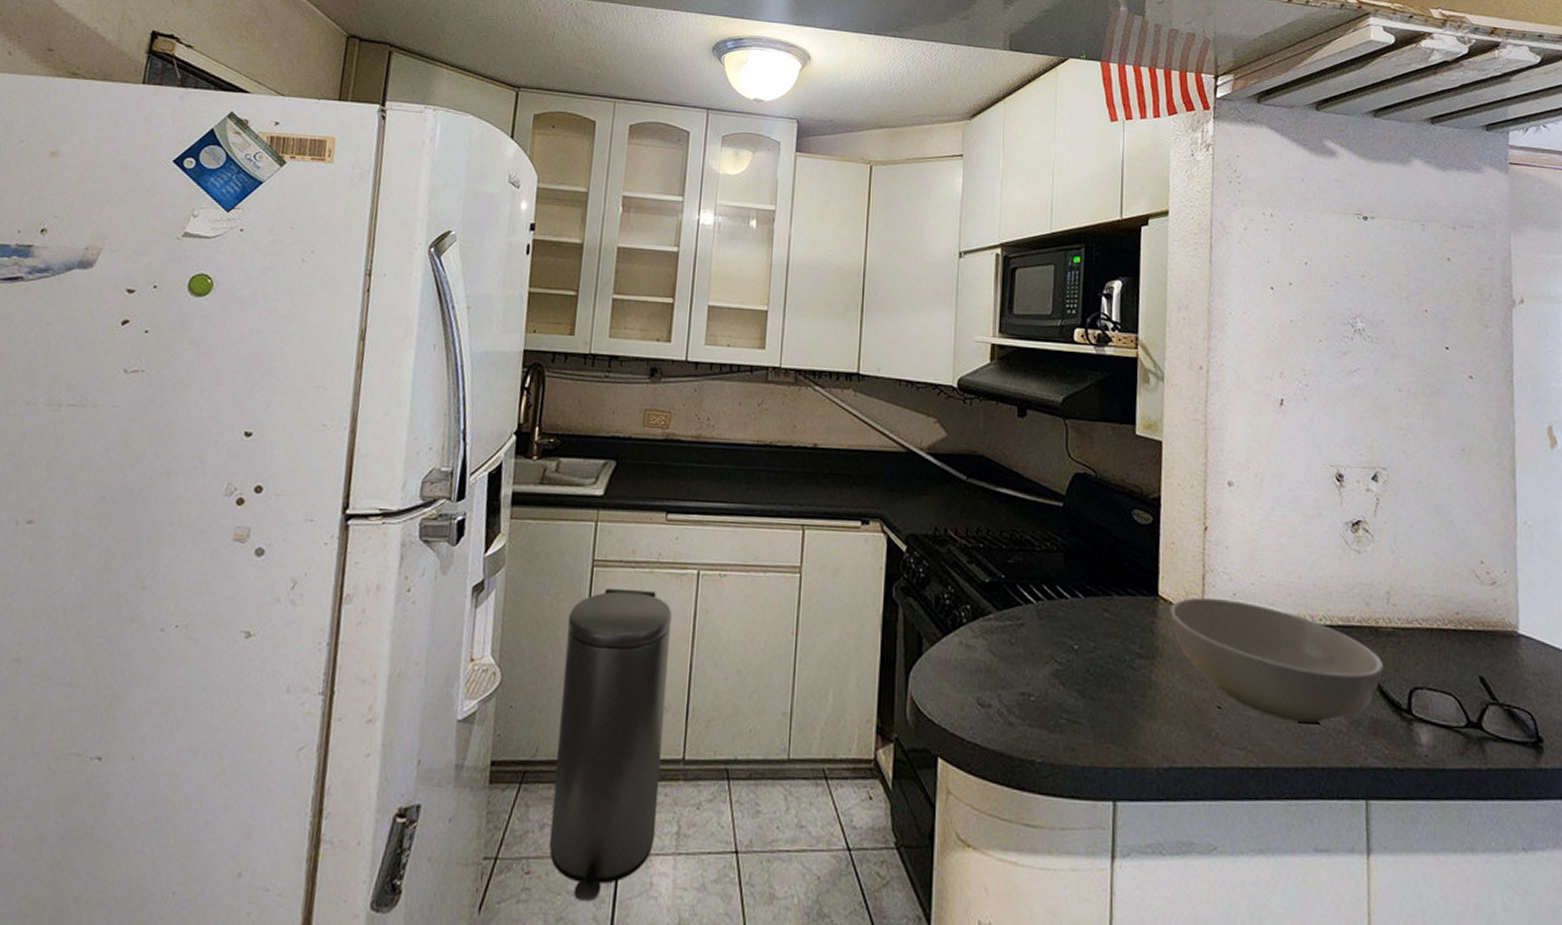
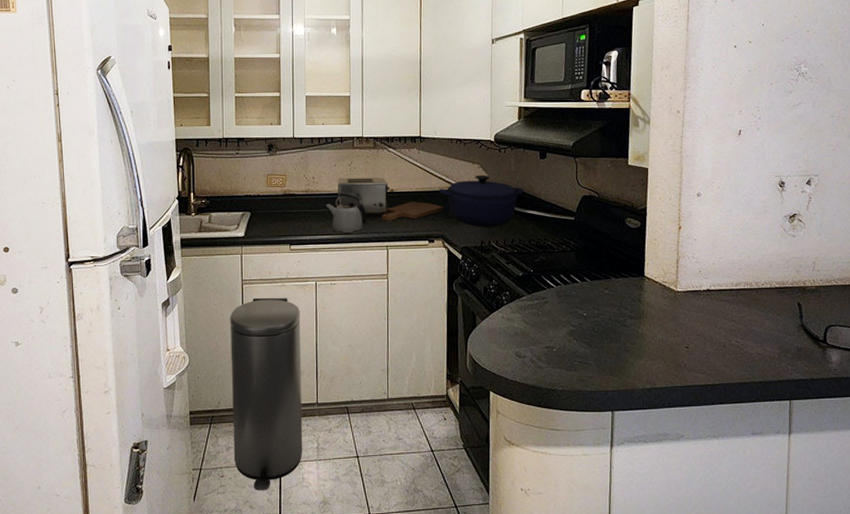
kettle: none [722,443,778,502] -> present [325,193,367,233]
toaster: none [739,422,813,482] -> present [337,177,390,217]
cutting board: none [798,463,885,489] -> present [381,201,444,221]
cooking pot: none [880,432,995,508] -> present [439,174,524,227]
bowl: present [1170,597,1385,724] -> none [652,275,808,354]

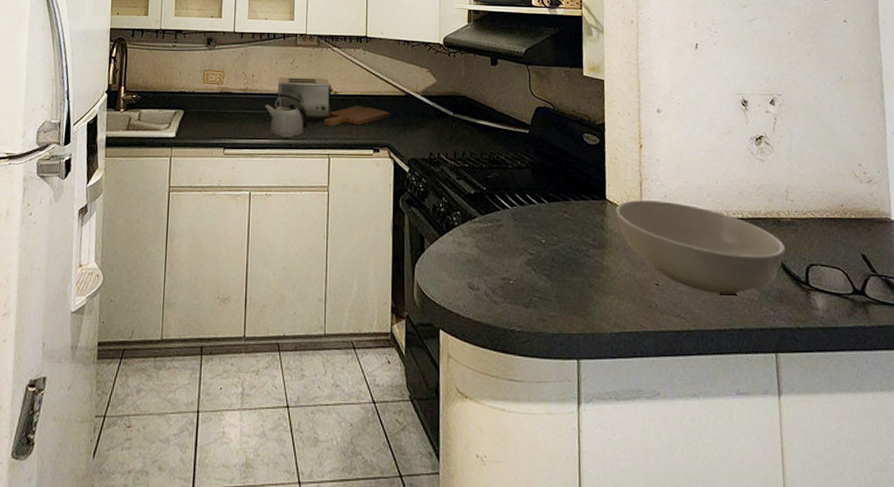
pedal bin: present [229,298,303,491] -> none [144,208,231,447]
cooking pot: present [439,174,524,227] -> none [385,79,474,137]
bowl: none [652,275,808,354] -> present [615,199,786,295]

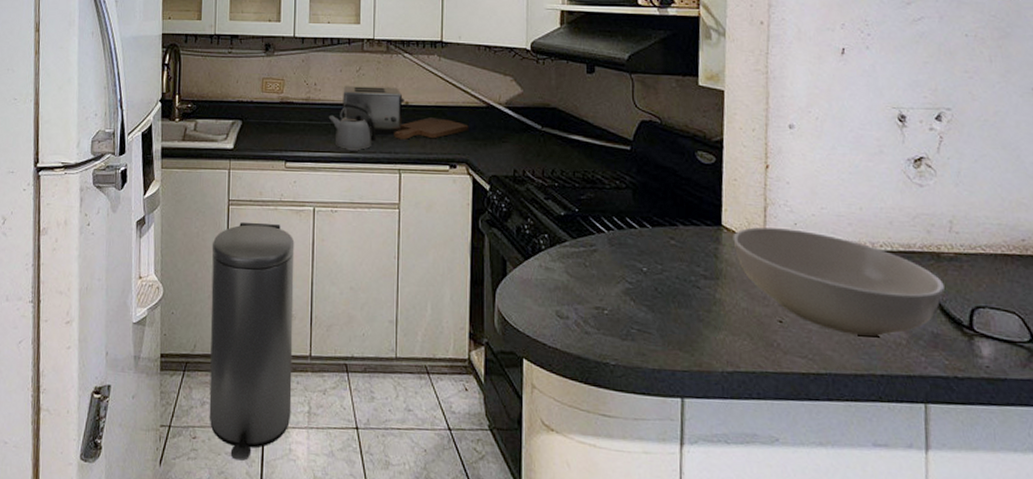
pedal bin: none [144,208,231,447] -> present [209,223,295,461]

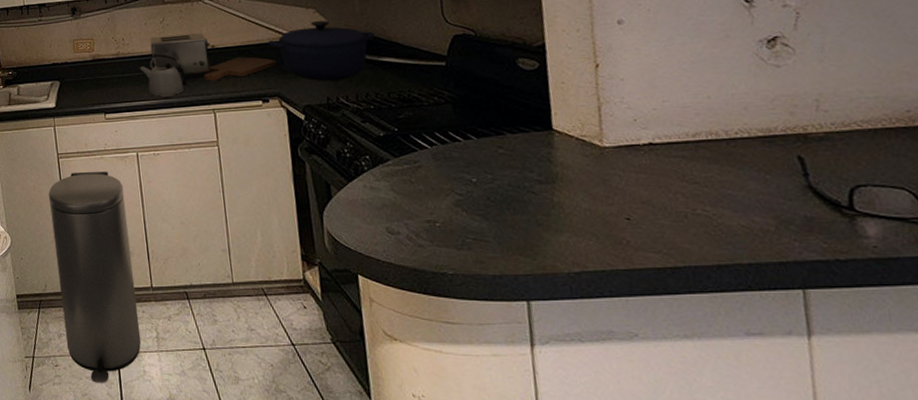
cooking pot: none [463,89,567,153] -> present [269,20,375,82]
bowl: present [733,226,946,337] -> none [566,125,818,227]

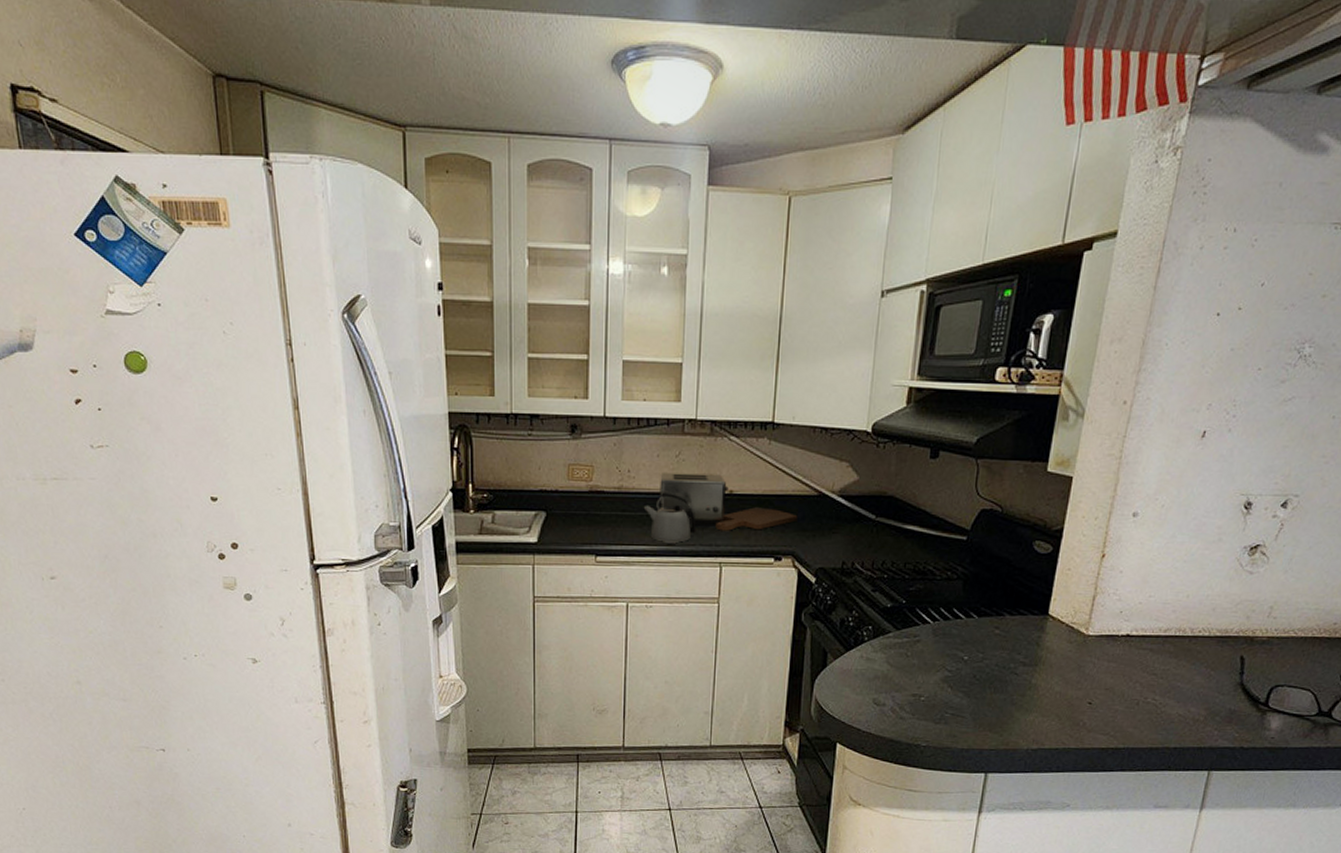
pedal bin: present [48,171,141,383] -> none [517,620,607,841]
cooking pot: present [269,20,375,82] -> none [793,476,904,545]

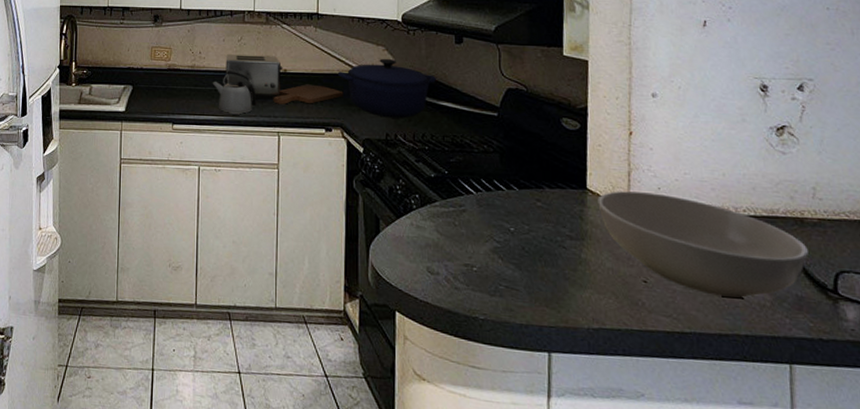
cooking pot: none [793,476,904,545] -> present [338,58,436,118]
bowl: none [1057,615,1252,715] -> present [597,190,810,299]

